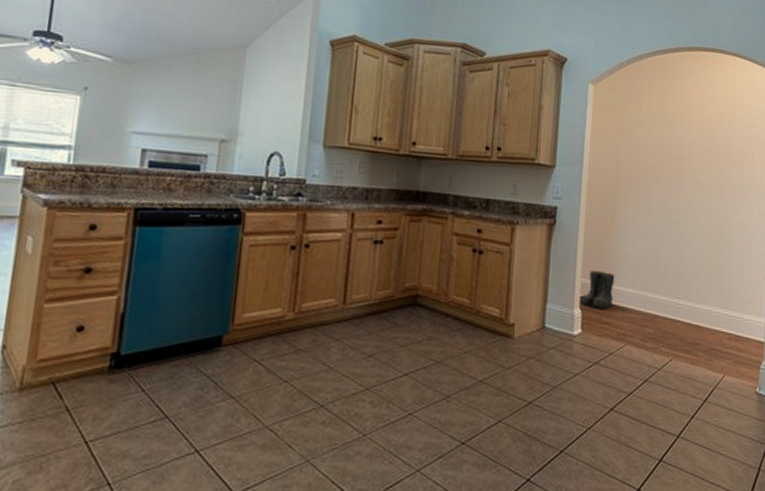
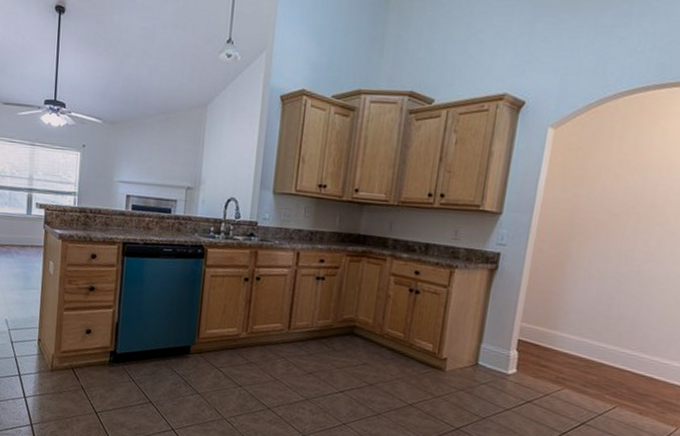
boots: present [580,271,615,309] -> none [517,316,559,353]

